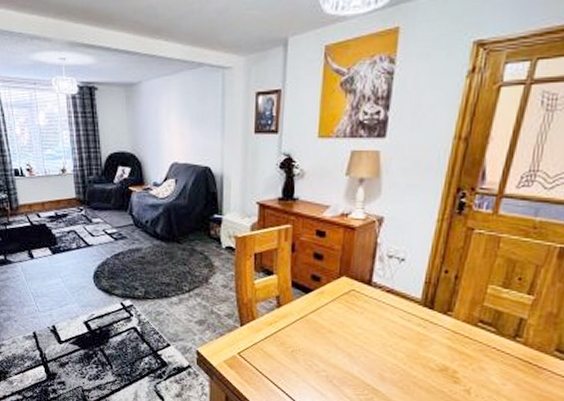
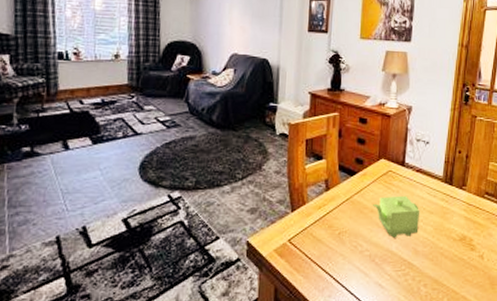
teapot: none [331,317,390,361] -> present [373,195,421,238]

